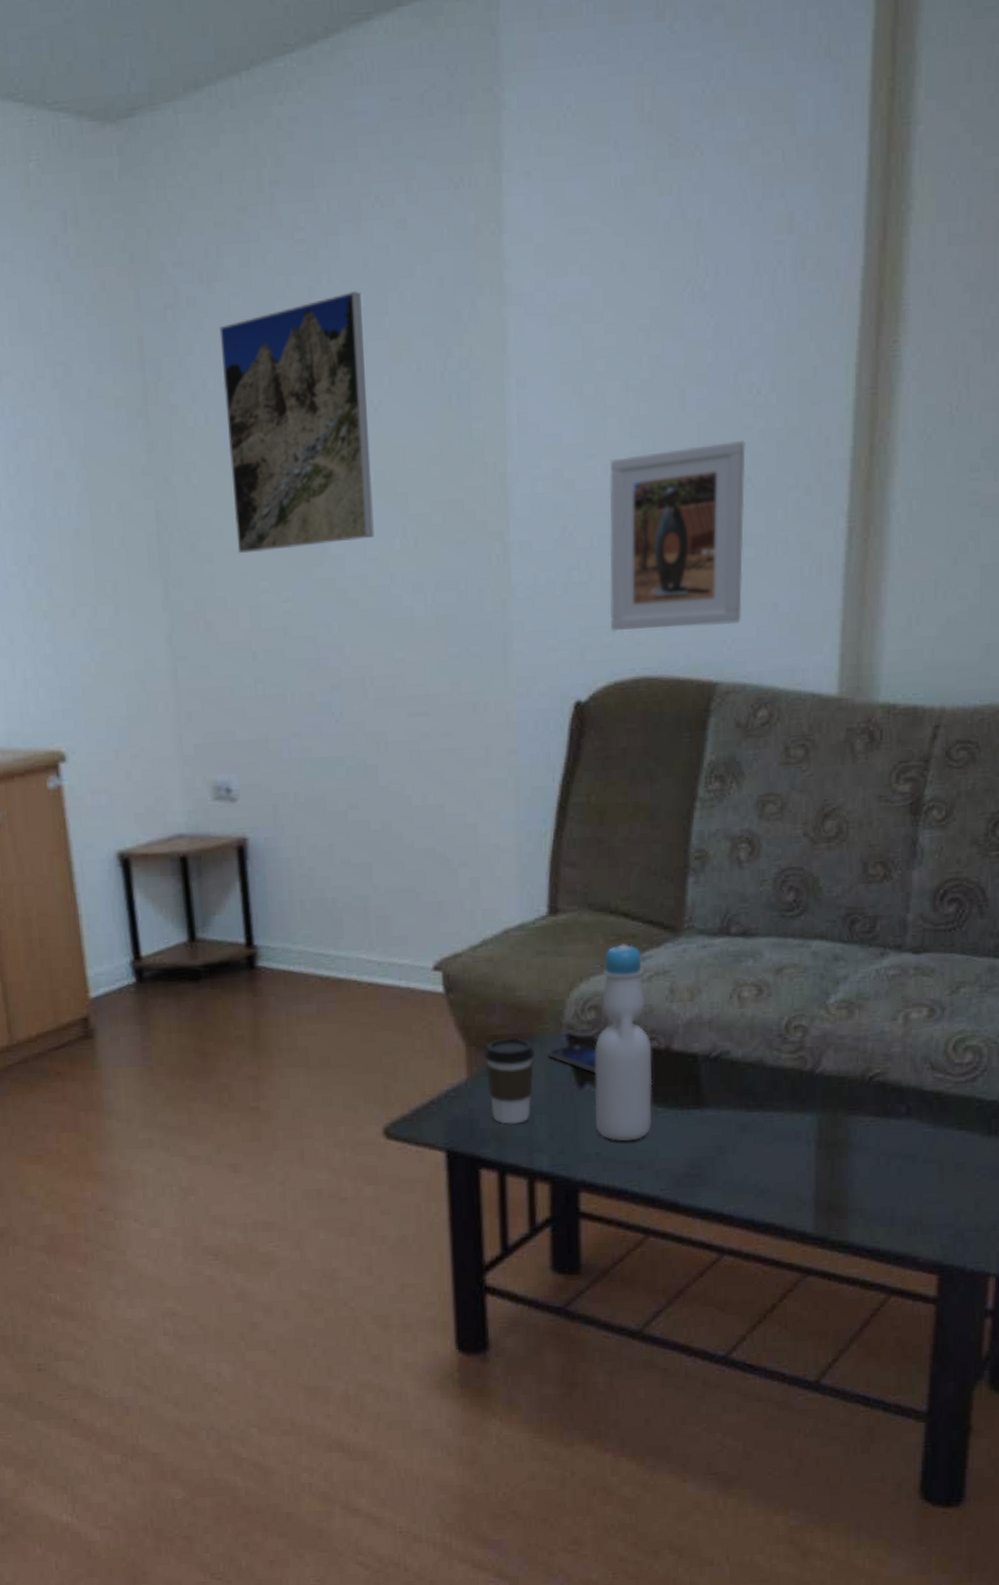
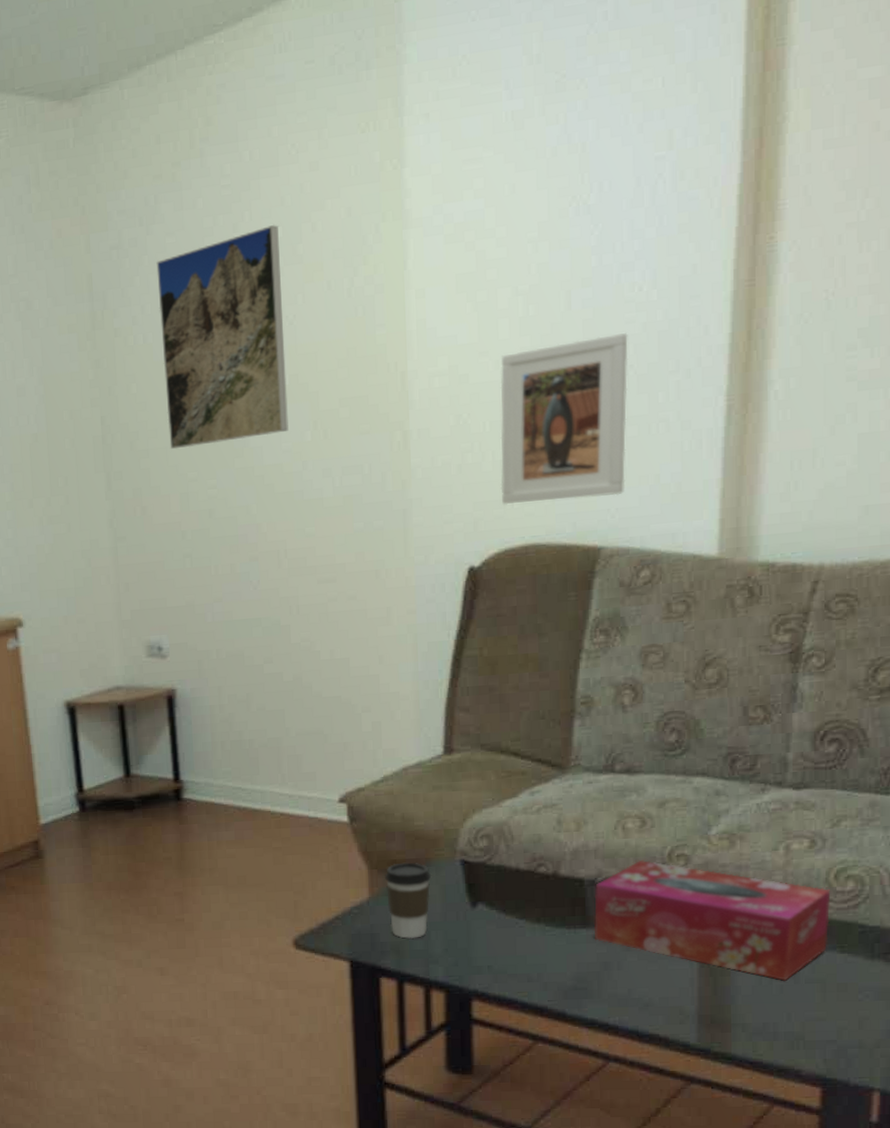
smartphone: present [548,1042,597,1074] -> none [443,867,489,896]
bottle: present [594,944,653,1142] -> none [486,780,541,956]
tissue box: none [708,1031,949,1161] -> present [593,859,831,981]

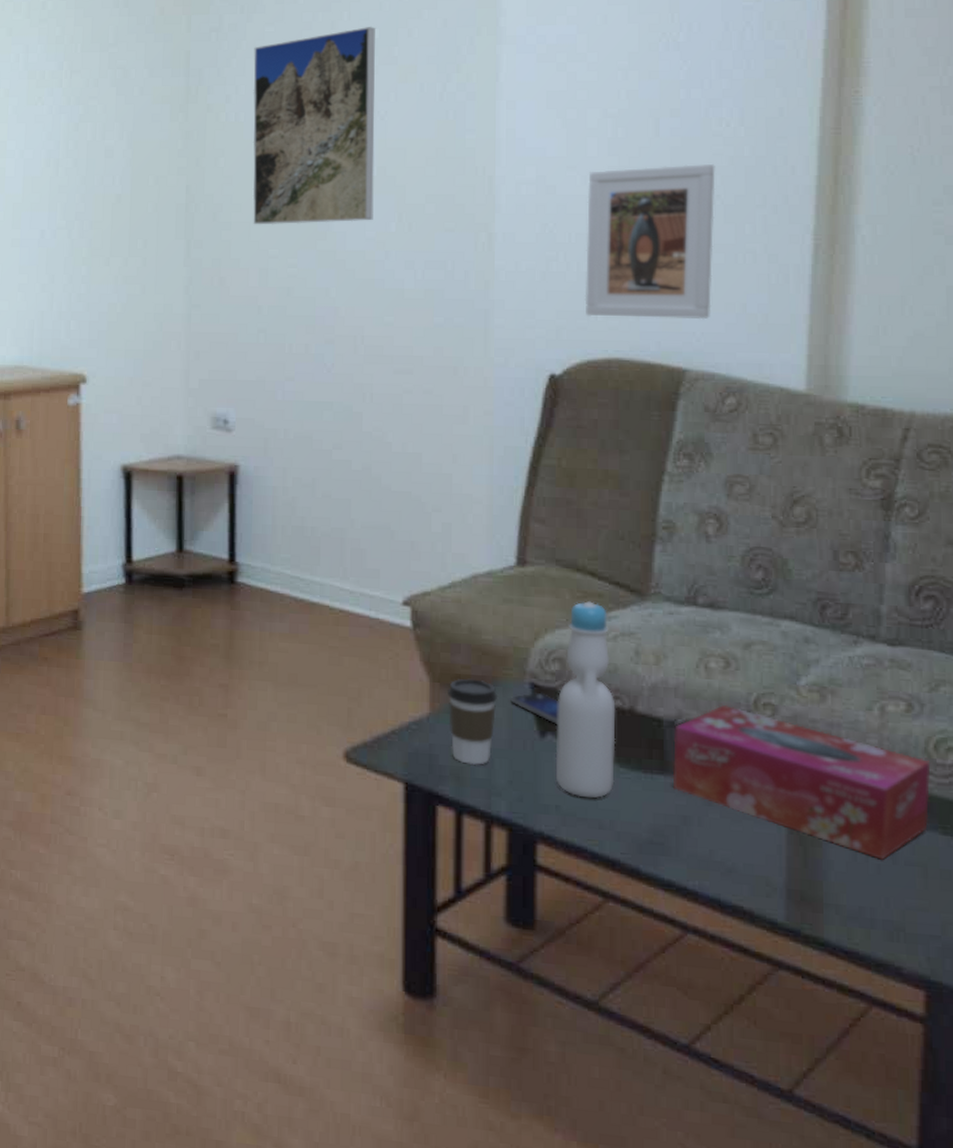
smartphone: none [443,867,489,896] -> present [510,692,559,725]
bottle: none [486,780,541,956] -> present [555,601,616,798]

